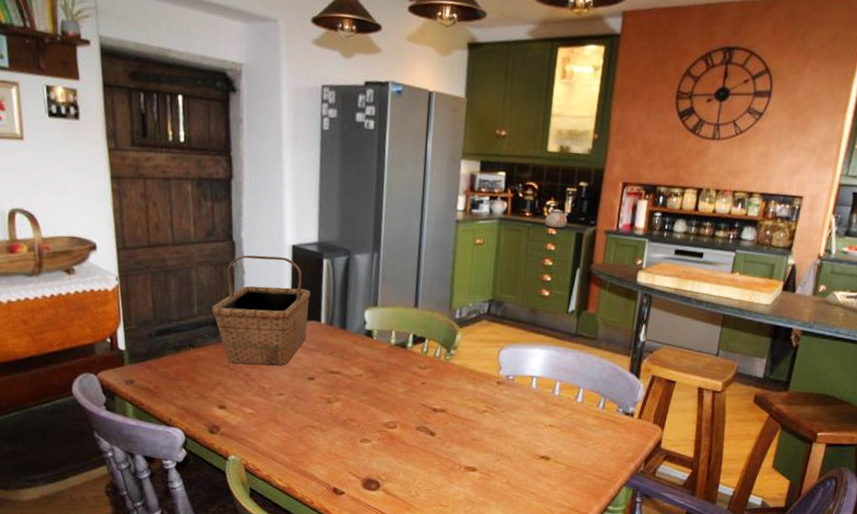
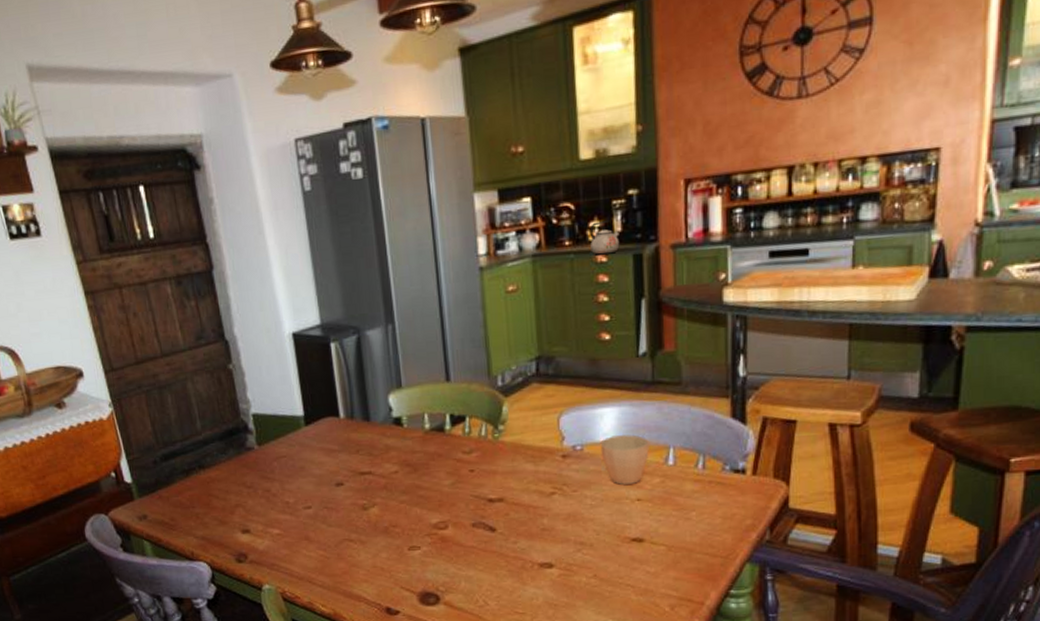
basket: present [212,255,311,366] -> none [215,349,326,480]
cup: none [527,372,567,413] -> present [600,434,650,485]

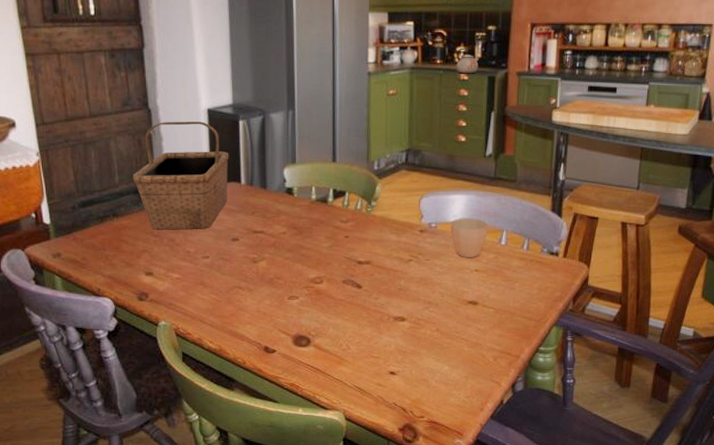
basket: none [215,349,326,480] -> present [132,121,229,230]

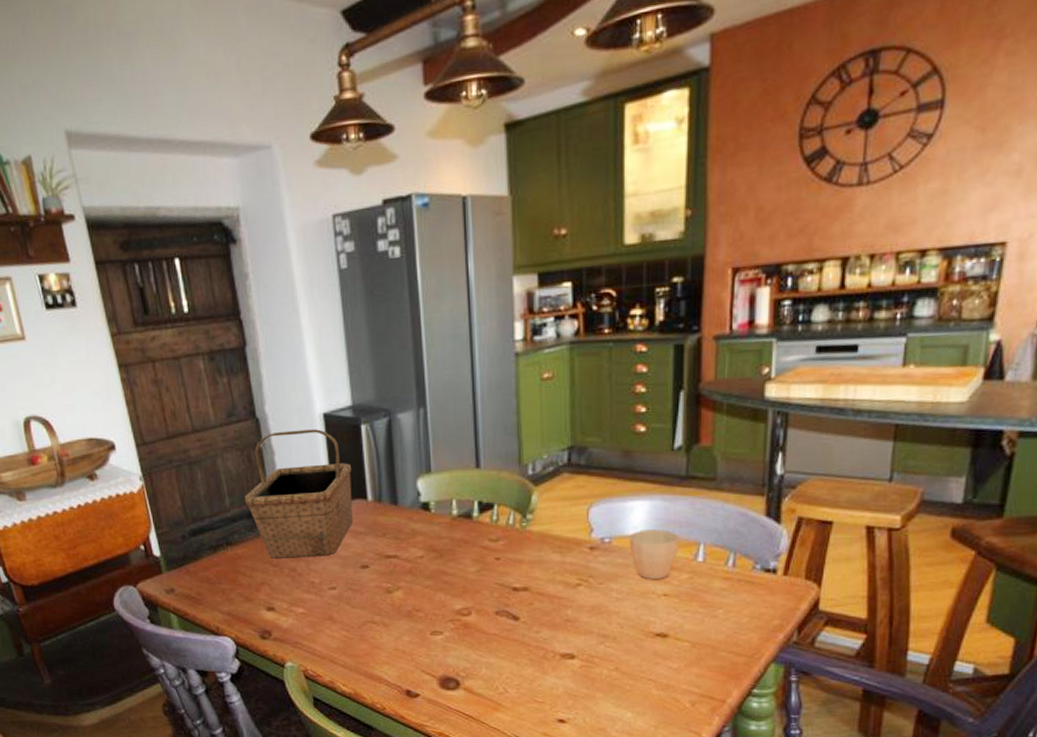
kettle: present [456,47,479,74] -> none [631,307,661,344]

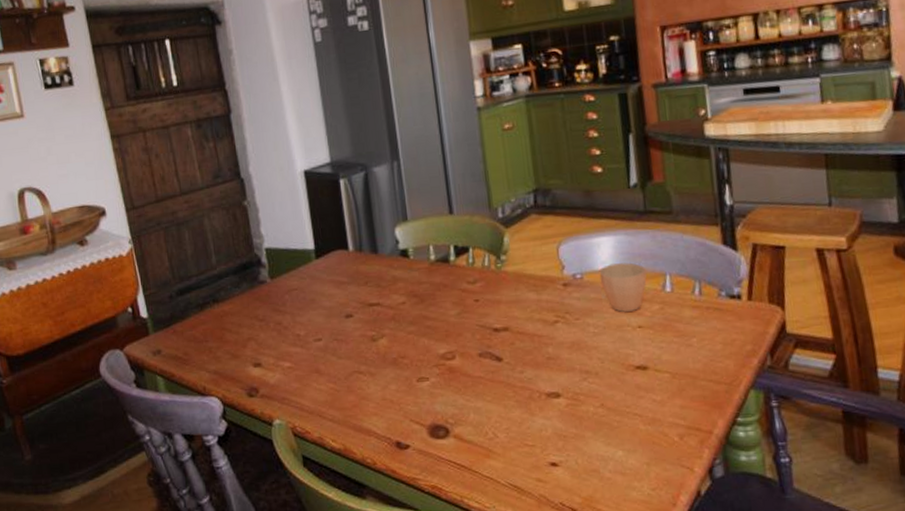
basket: present [244,429,353,558] -> none [230,185,336,313]

